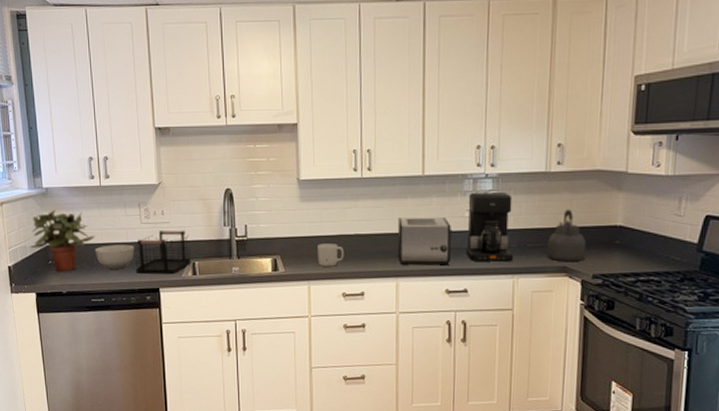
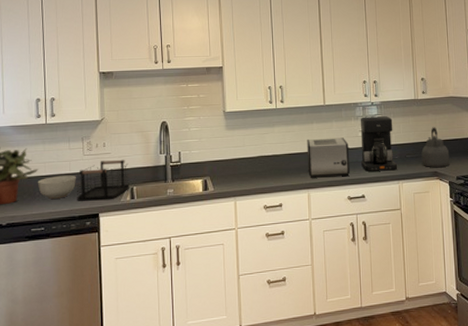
mug: present [317,243,345,267] -> none [242,164,264,184]

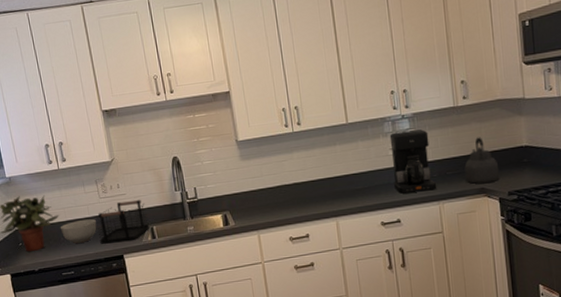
toaster: present [306,137,350,178] -> none [330,158,381,205]

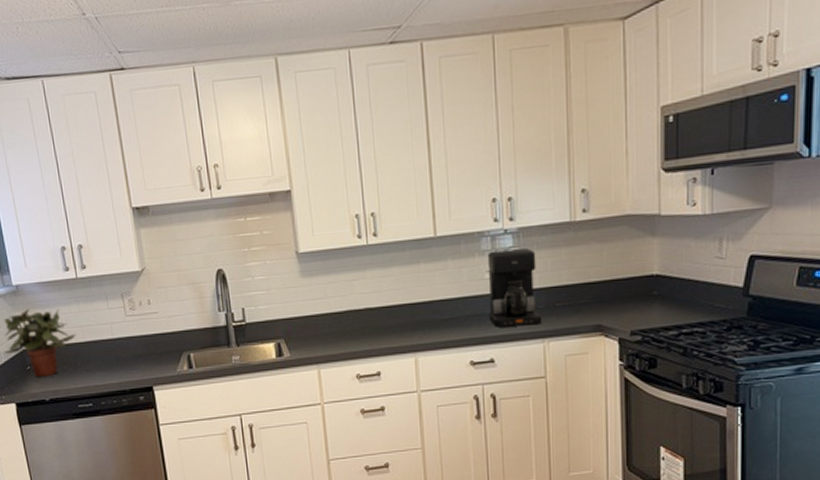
bowl: present [60,218,97,243] -> none [77,340,122,370]
dish rack: present [95,199,149,244] -> none [120,319,186,372]
kettle: present [464,137,500,184] -> none [578,261,622,320]

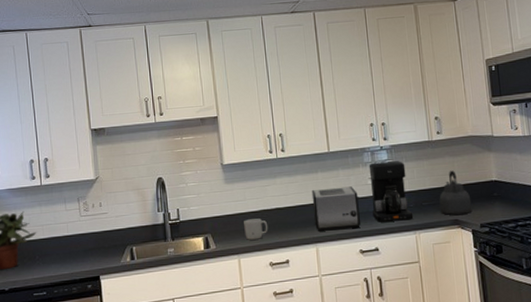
mug: none [325,321,355,347] -> present [244,218,268,240]
toaster: none [411,281,473,338] -> present [311,186,360,231]
kettle: none [578,261,622,320] -> present [439,170,472,216]

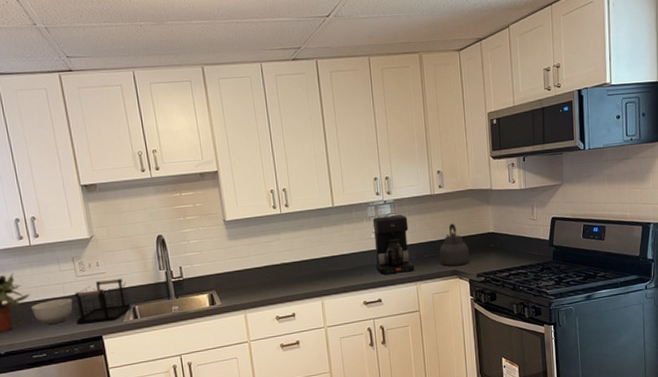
bowl: none [36,237,75,262] -> present [31,298,73,324]
dish rack: none [74,219,129,264] -> present [71,278,131,325]
mug: present [244,218,268,240] -> none [249,274,274,295]
toaster: present [311,186,360,231] -> none [316,240,364,285]

